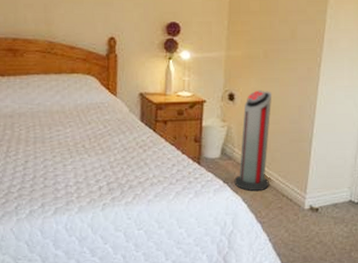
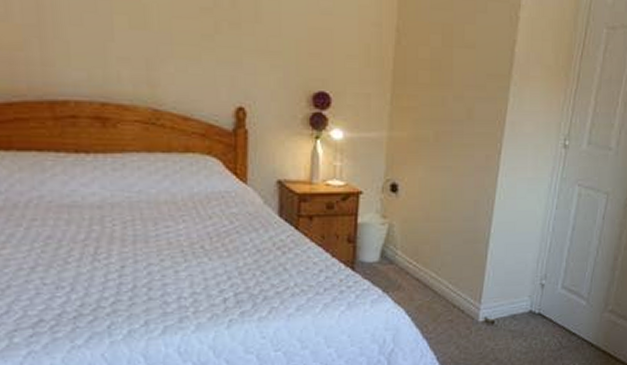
air purifier: present [234,90,272,192] -> none [396,180,444,302]

